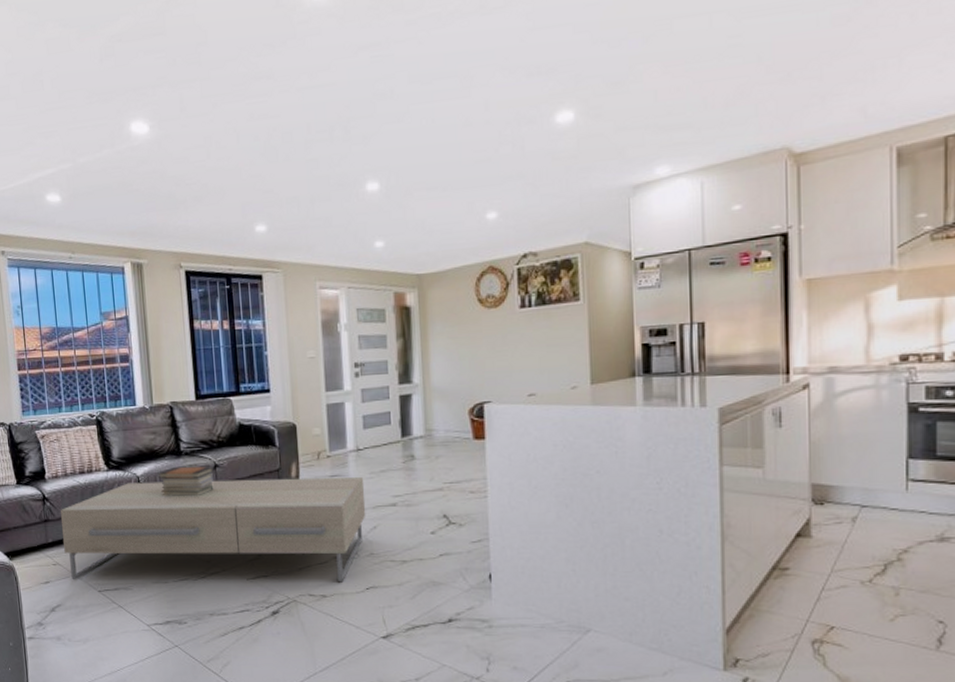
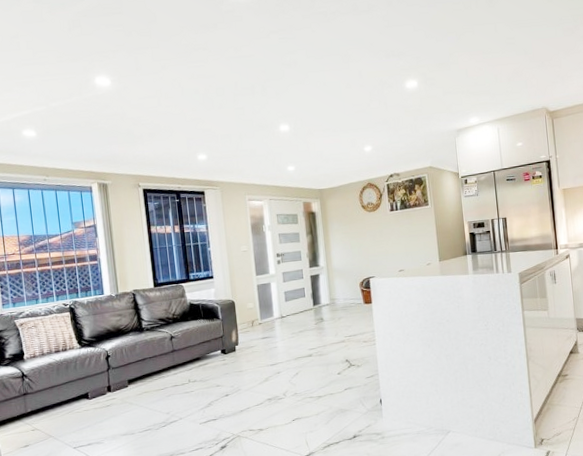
coffee table: present [61,476,366,583] -> none [38,336,290,441]
book stack: present [157,466,215,497] -> none [123,338,171,365]

